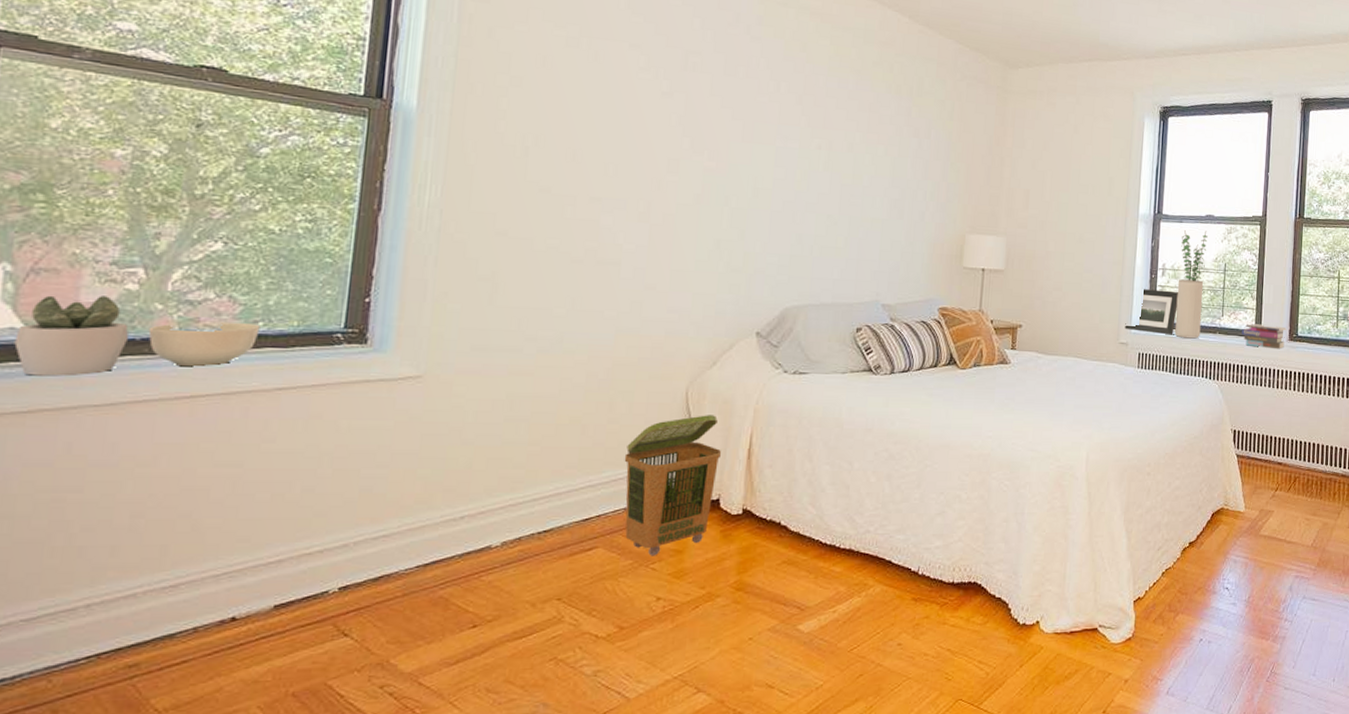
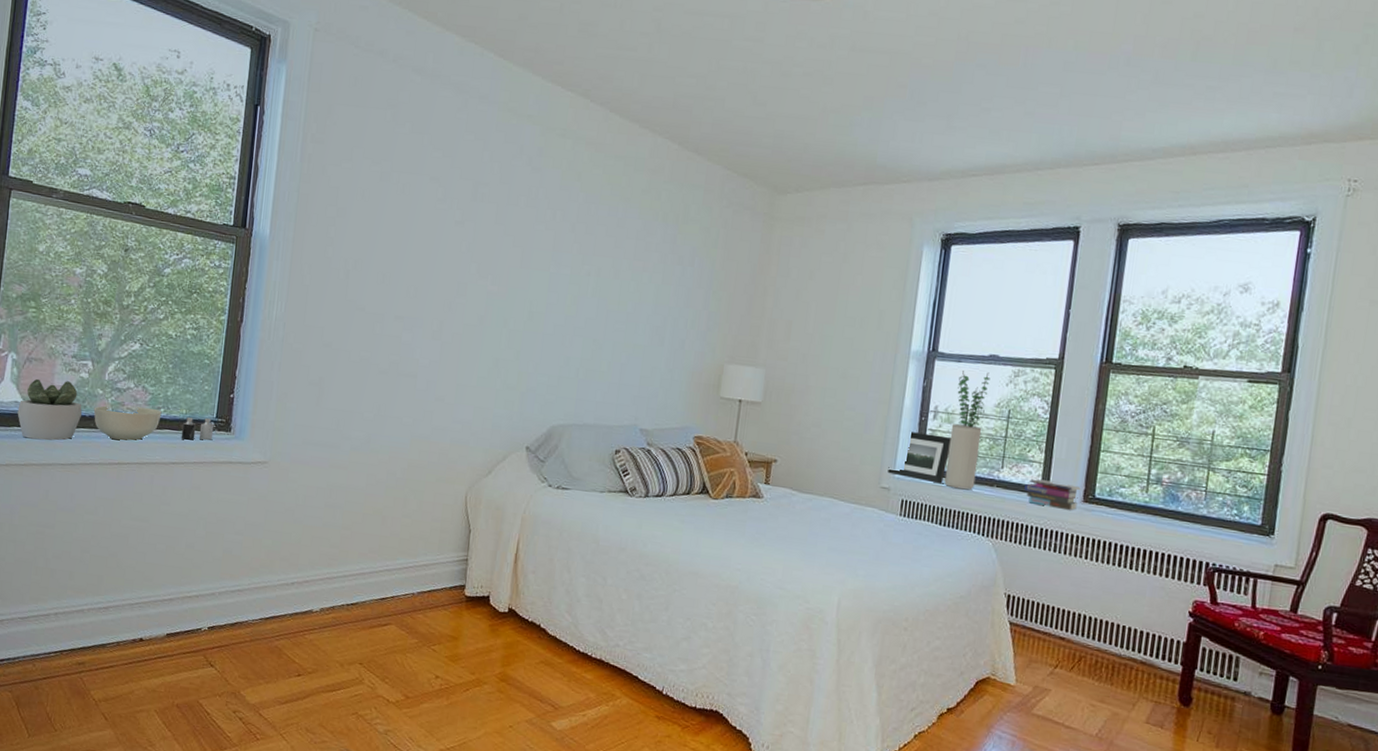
candle: none [291,329,342,358] -> present [181,417,214,441]
laundry basket: present [624,415,721,556] -> none [412,518,492,639]

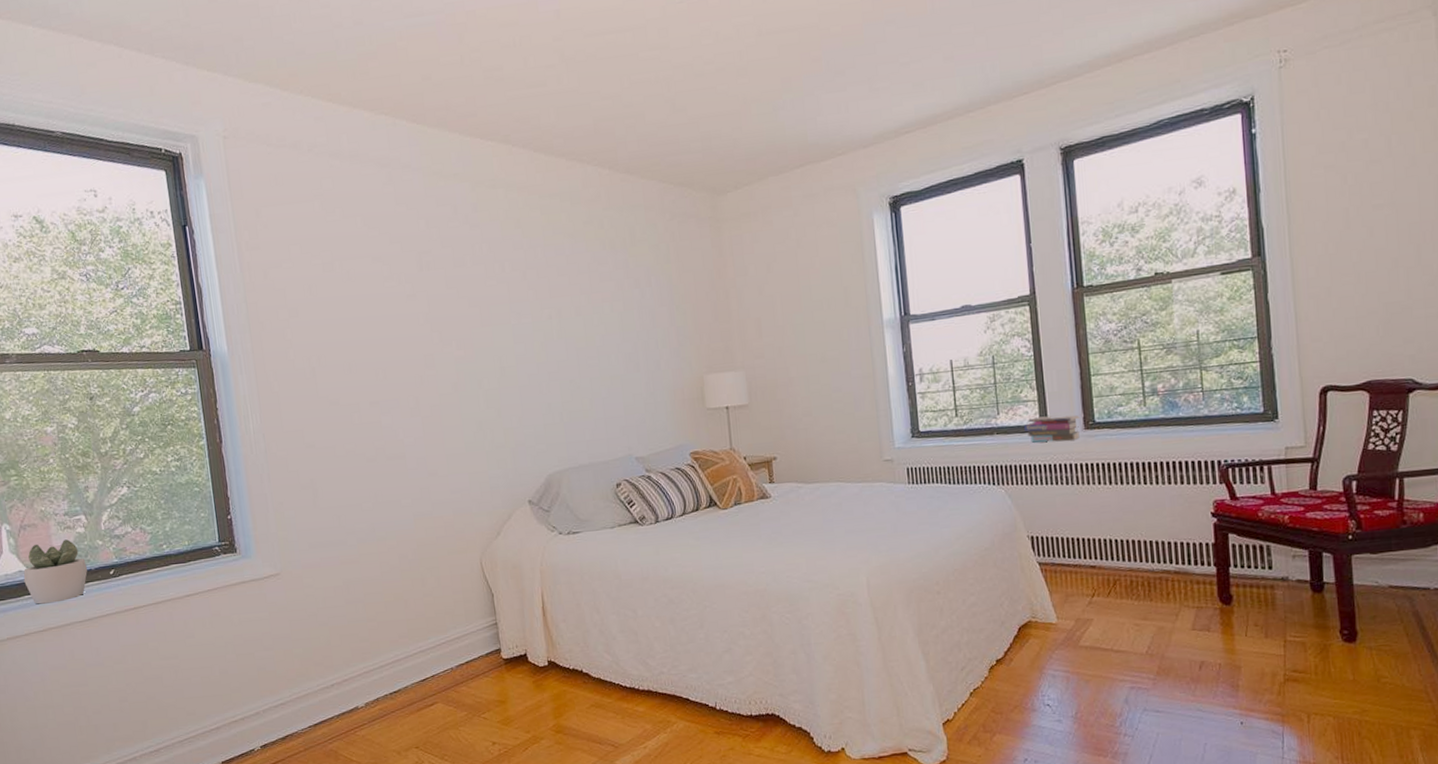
bowl: present [93,405,162,441] -> none [97,547,165,587]
candle: present [181,417,214,441] -> none [187,543,221,570]
picture frame: present [887,432,951,484] -> none [887,396,944,446]
vase: present [944,371,990,491] -> none [936,324,975,445]

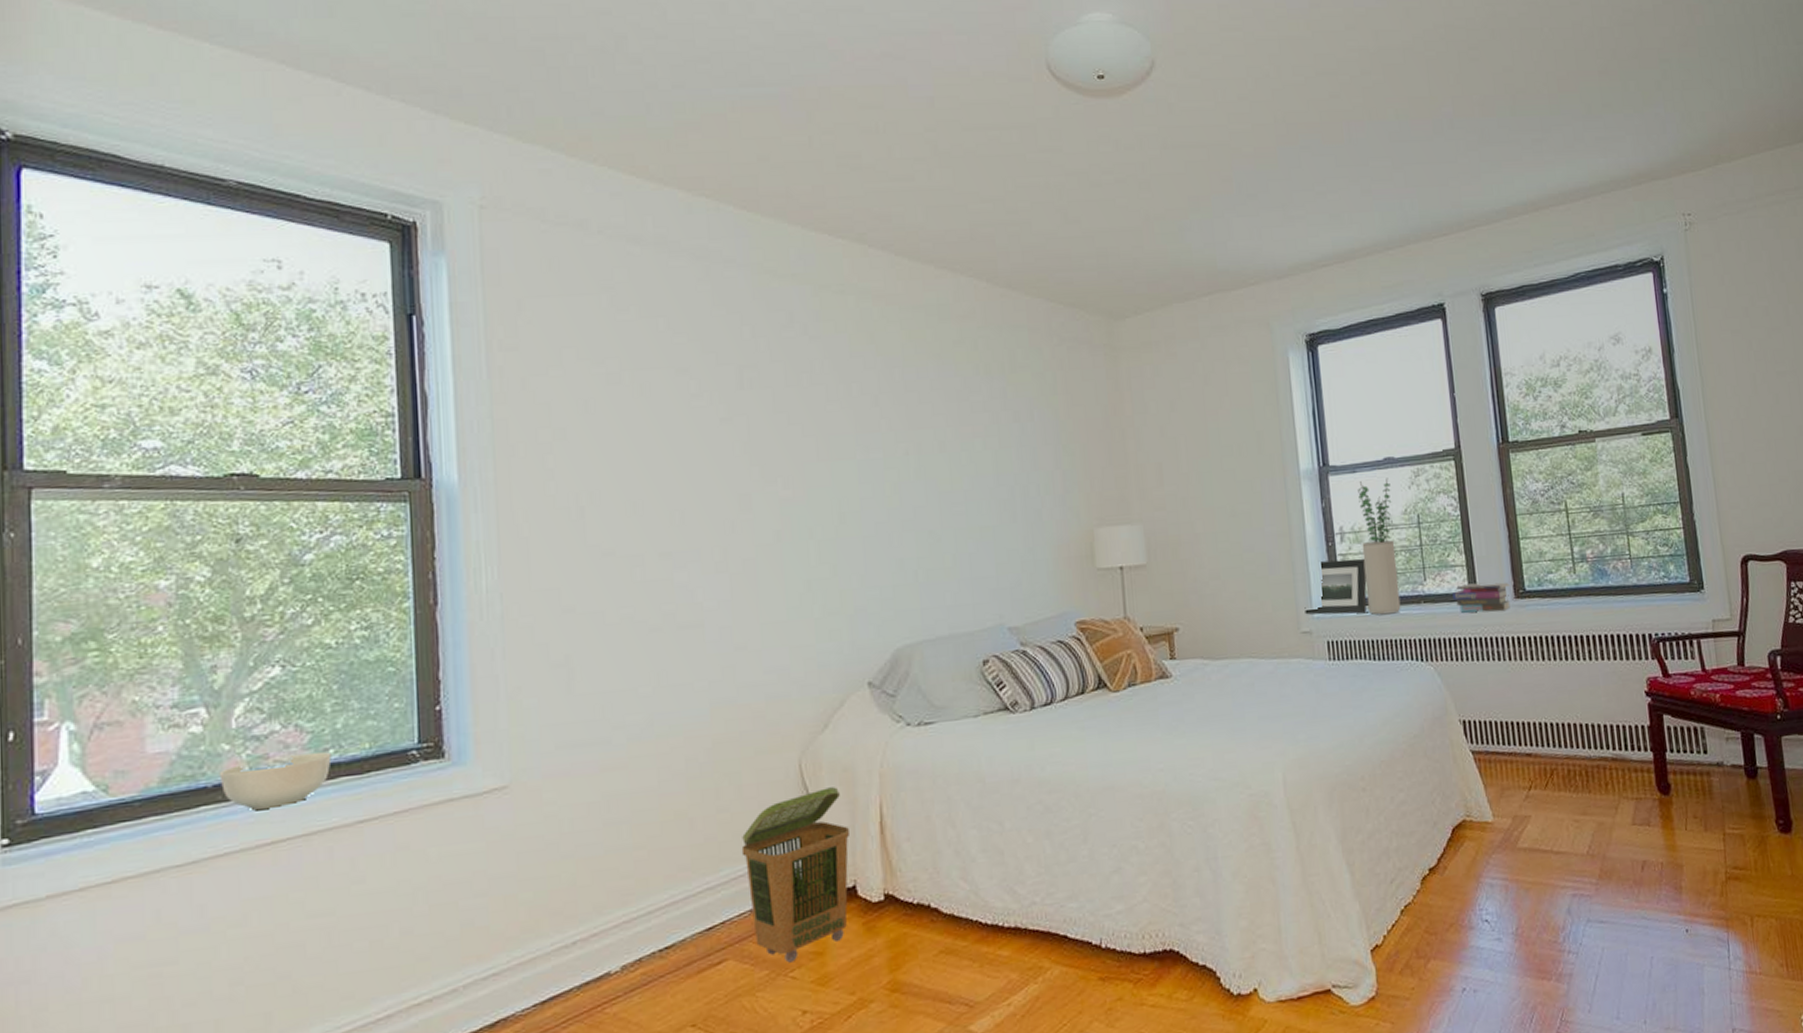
succulent plant: present [23,539,88,605] -> none [88,743,201,843]
bowl: none [97,547,165,587] -> present [219,752,332,811]
laundry basket: none [442,580,522,707] -> present [741,787,849,963]
picture frame: none [887,396,944,446] -> present [1304,558,1367,615]
vase: none [936,324,975,445] -> present [1358,478,1401,615]

